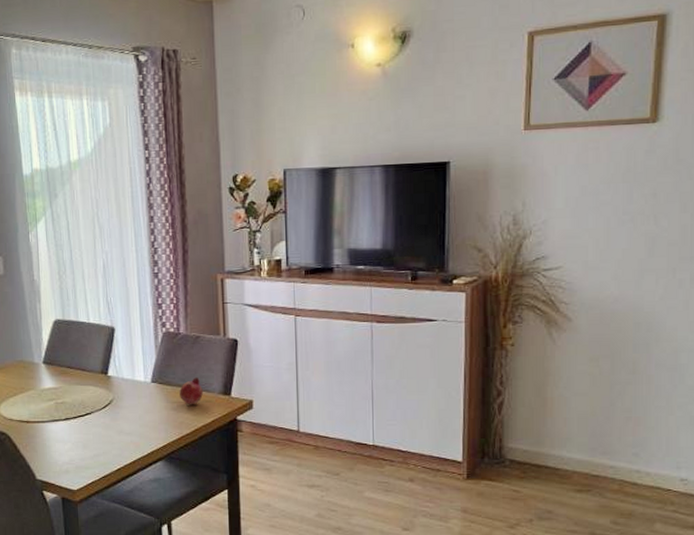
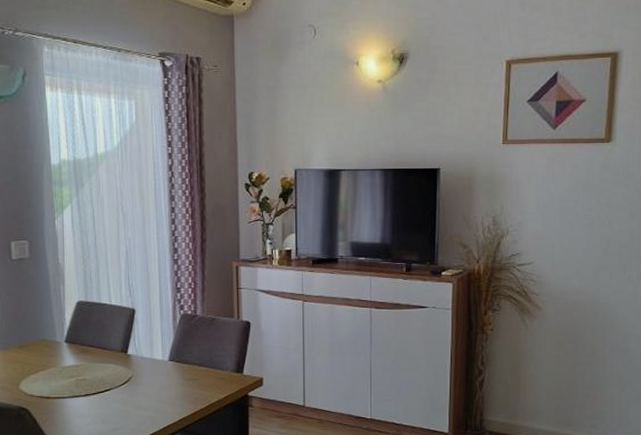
fruit: present [179,377,203,404] -> none [195,356,217,381]

